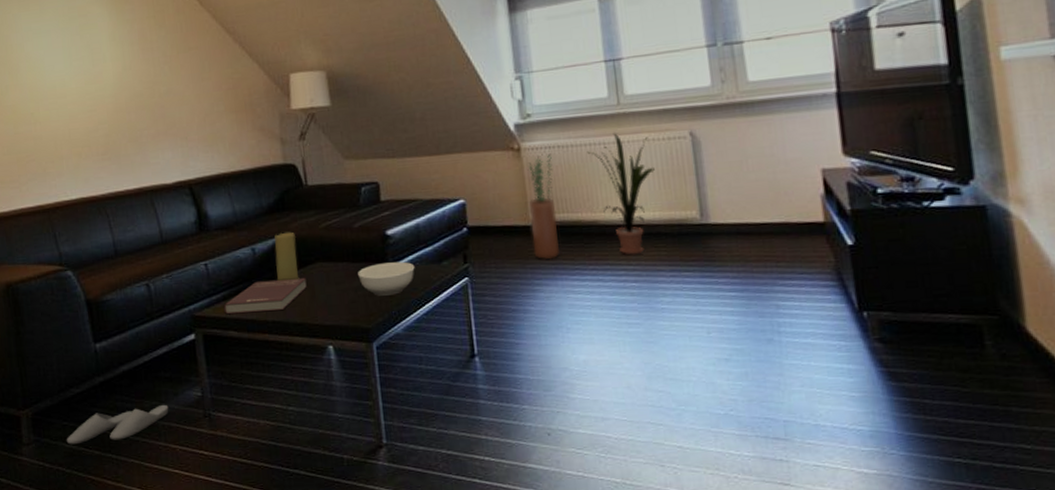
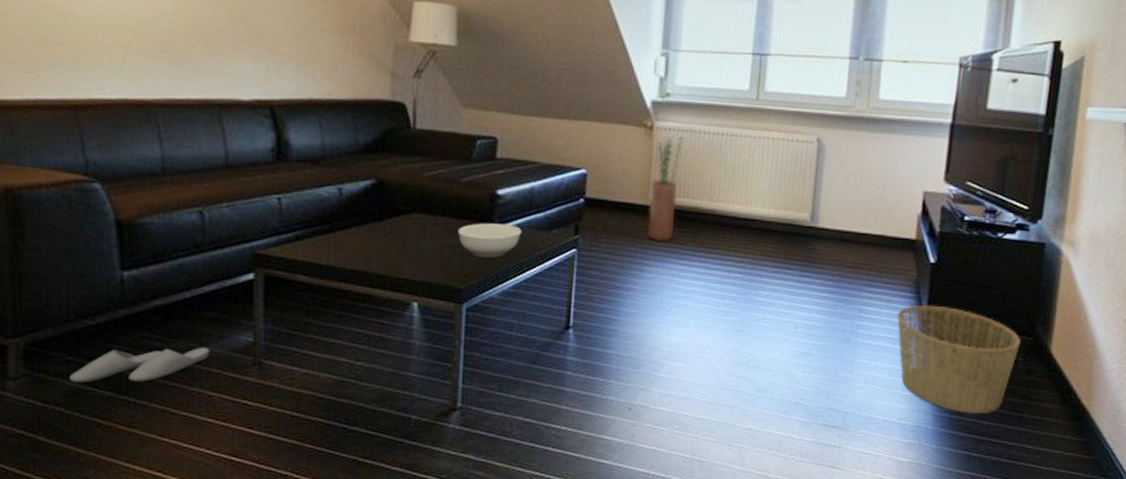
book: present [223,277,307,315] -> none [294,224,398,260]
candle: present [274,231,300,281] -> none [365,175,393,228]
house plant: present [587,133,655,255] -> none [718,127,779,248]
basket: none [822,291,984,413] -> present [897,305,1021,415]

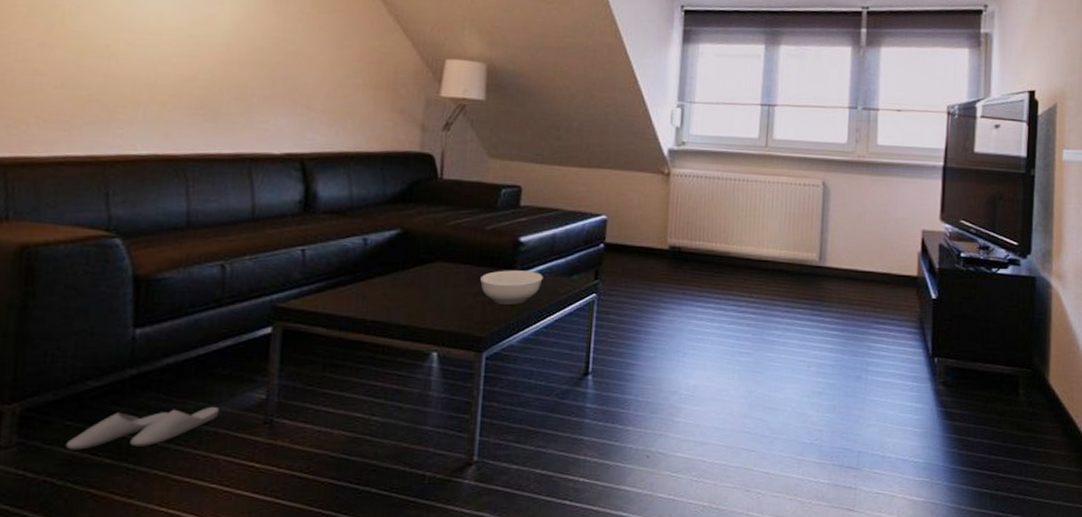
vase: present [647,137,683,242] -> none [665,182,698,285]
basket: present [897,305,1021,415] -> none [904,340,1021,449]

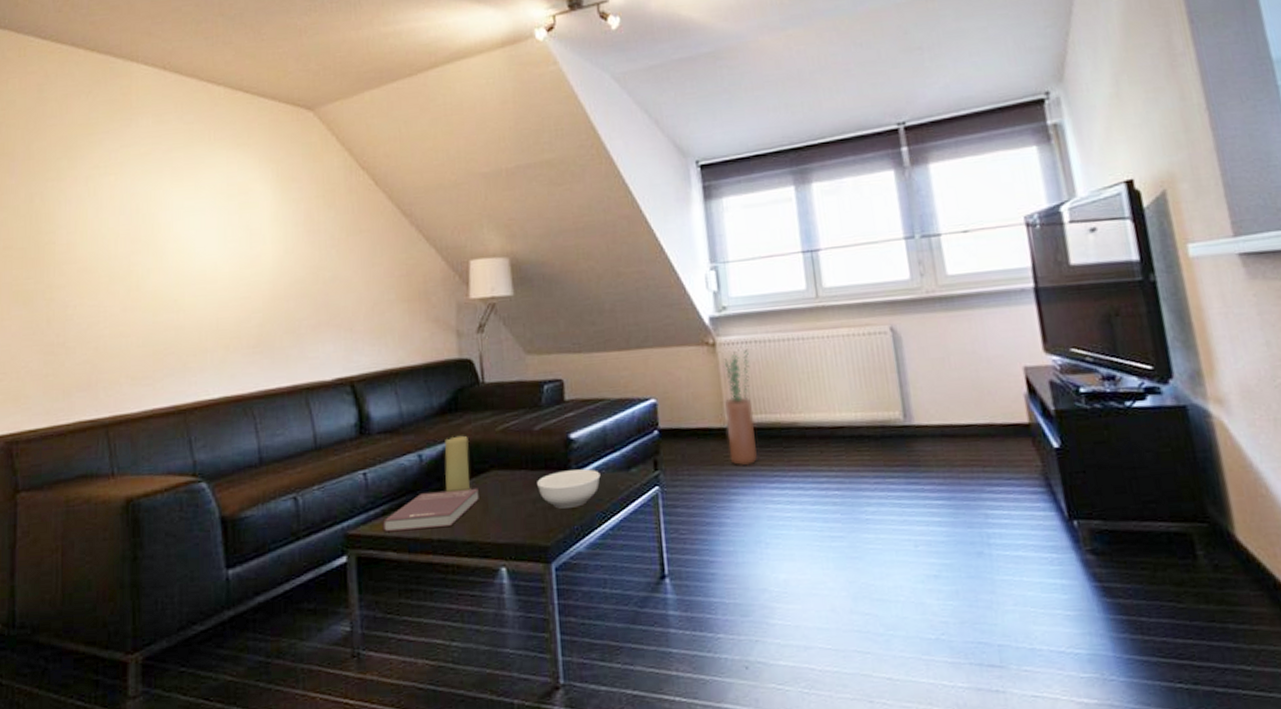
slippers: present [65,407,220,450] -> none [182,643,310,697]
book: none [314,274,421,310] -> present [382,487,479,533]
candle: none [387,225,418,277] -> present [445,435,471,492]
vase: none [665,182,698,285] -> present [723,349,757,466]

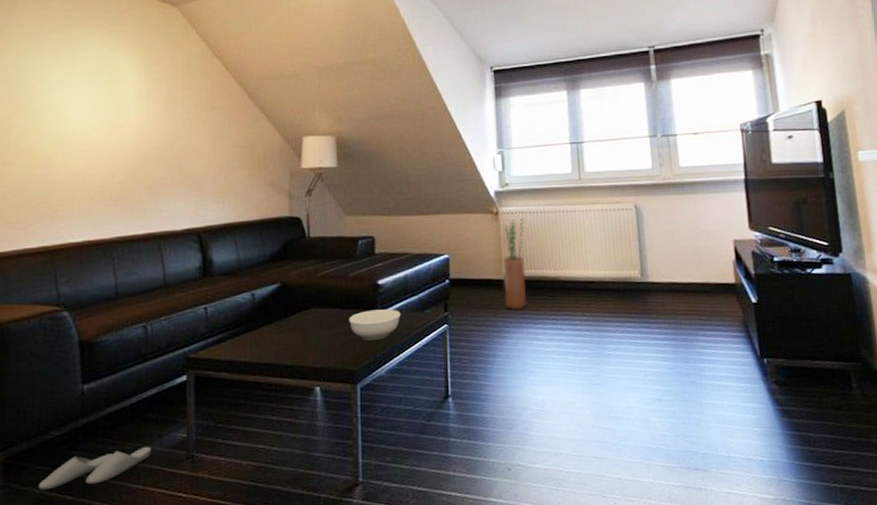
slippers: none [182,643,310,697] -> present [38,447,152,490]
book: present [382,487,479,533] -> none [218,322,300,357]
candle: present [445,435,471,492] -> none [273,279,294,325]

